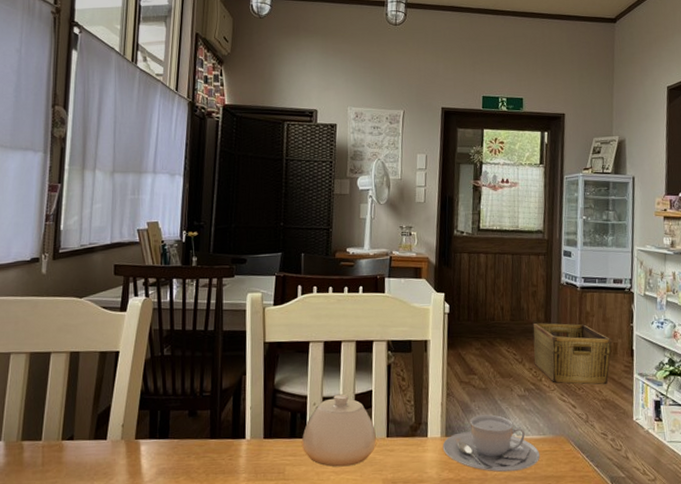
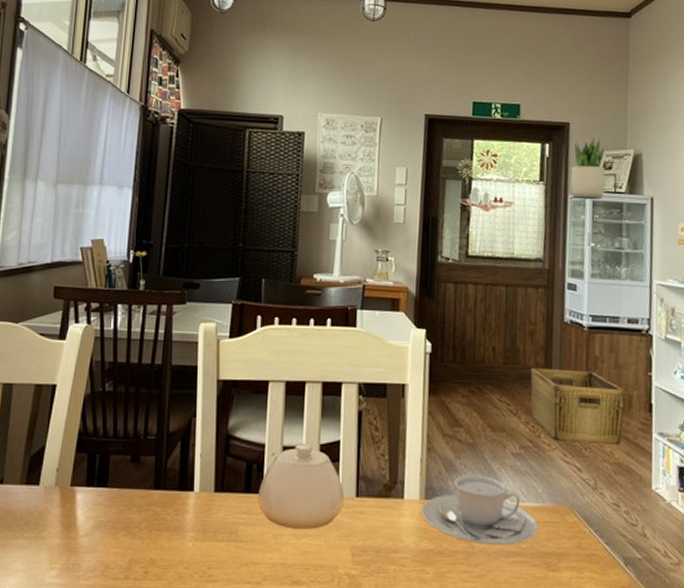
planter: none [566,126,595,180] -> present [570,137,605,200]

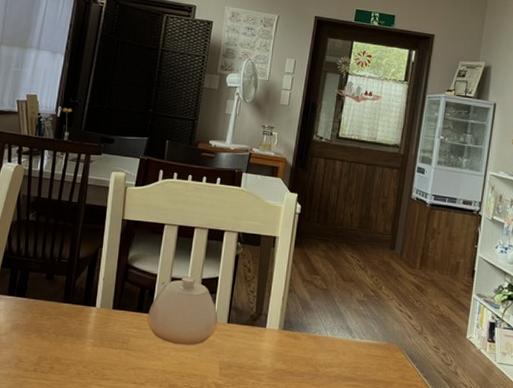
teacup: present [421,475,539,546] -> none [279,314,372,372]
hamper: present [530,367,626,444] -> none [376,232,455,300]
planter: present [570,137,605,200] -> none [429,49,461,101]

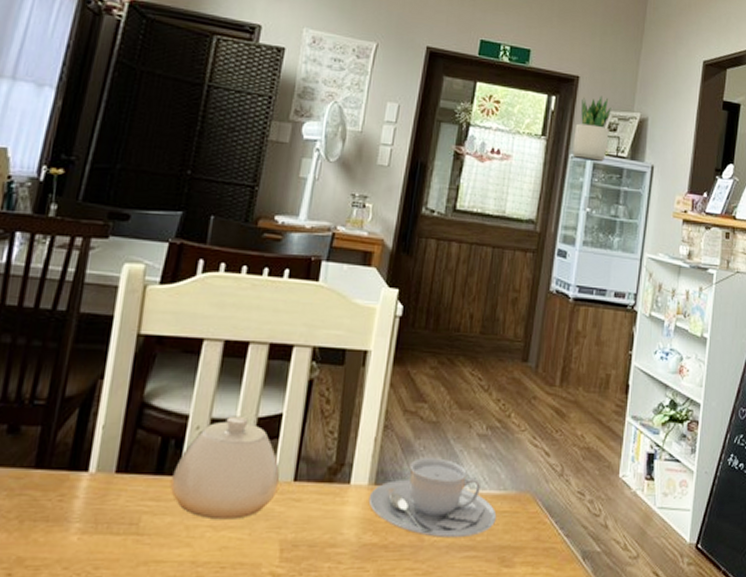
teacup: none [279,314,372,372] -> present [368,458,497,539]
planter: none [429,49,461,101] -> present [572,95,611,163]

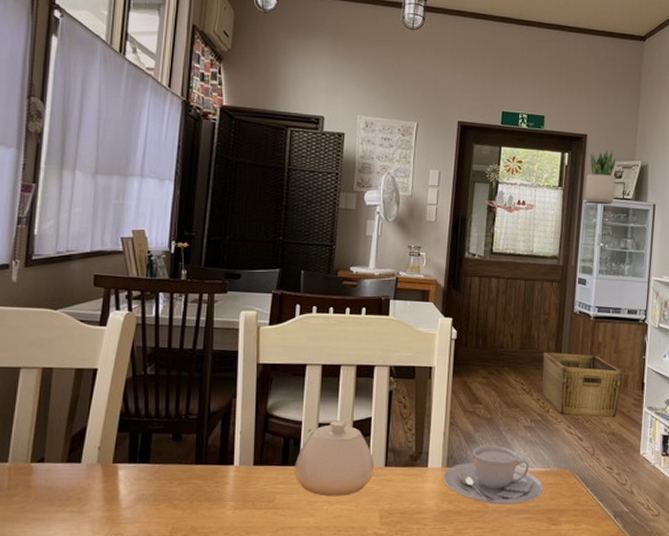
hamper: none [503,339,605,427] -> present [542,352,623,417]

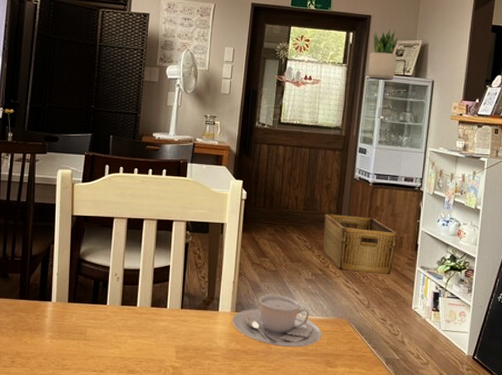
sugar bowl: present [294,420,374,497] -> none [102,267,171,332]

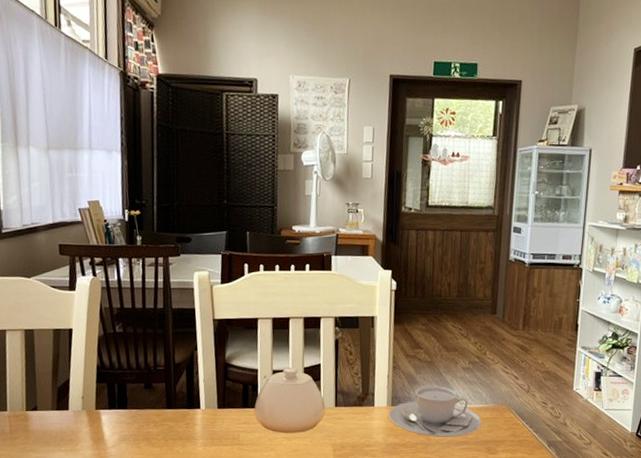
sugar bowl: none [102,267,171,332] -> present [253,367,325,434]
hamper: present [323,213,399,274] -> none [479,298,558,357]
planter: present [368,29,398,81] -> none [520,94,552,153]

